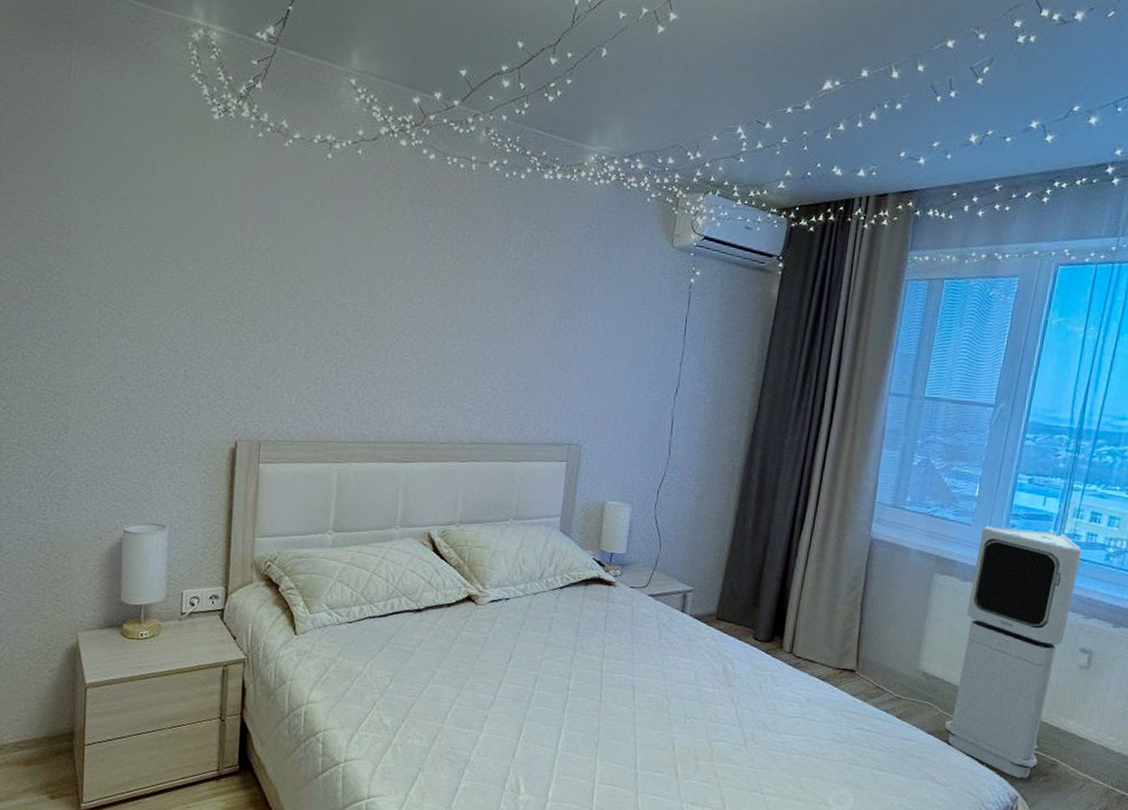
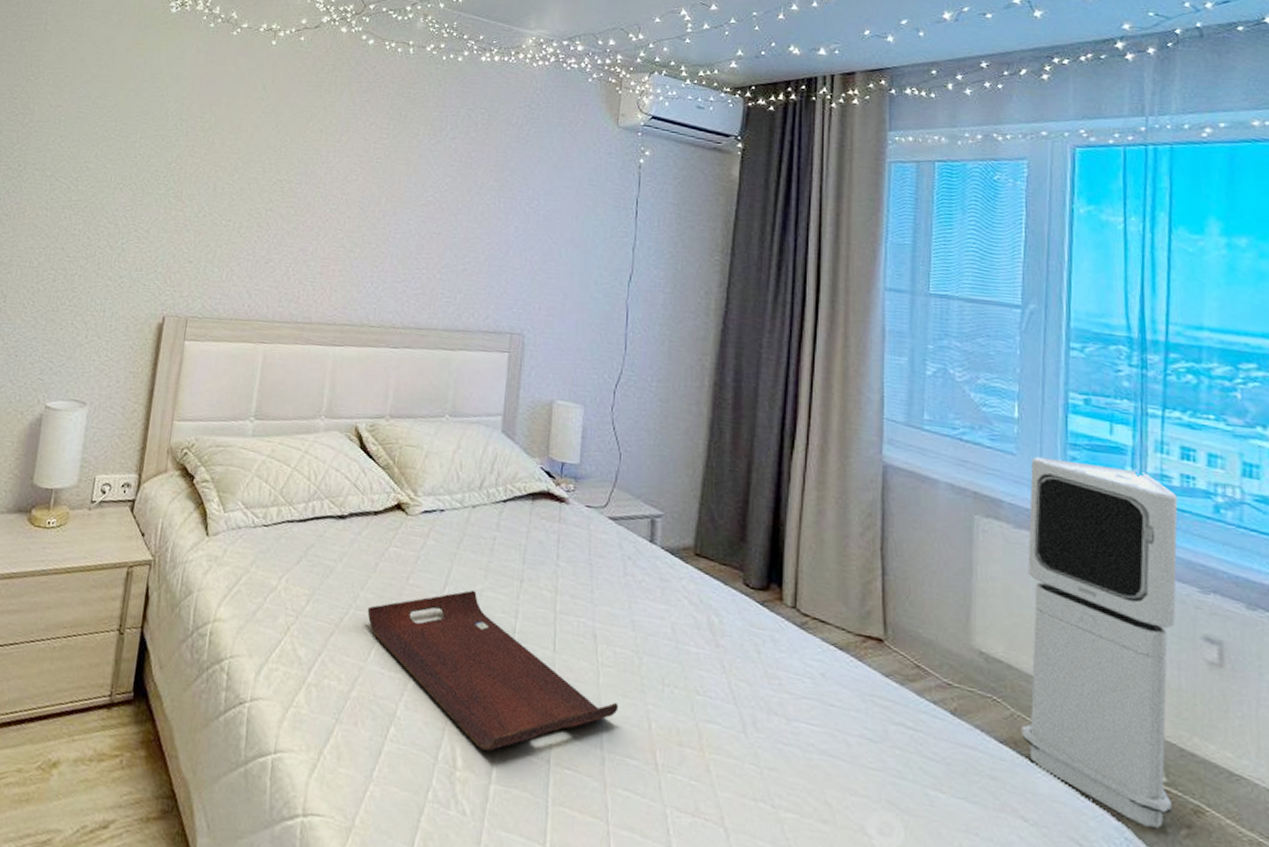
serving tray: none [443,660,650,778] -> present [367,590,619,751]

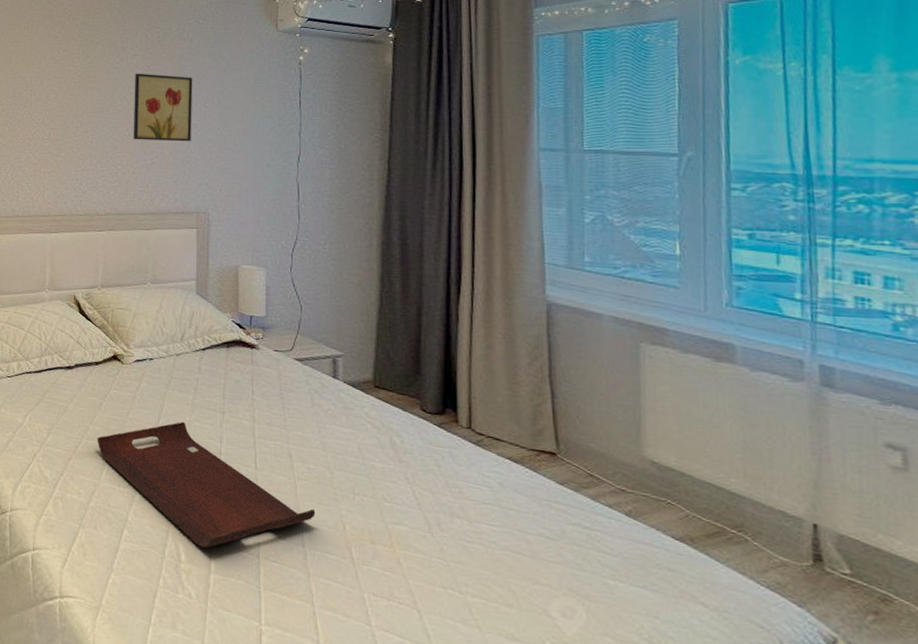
wall art: none [443,159,519,248] -> present [133,73,193,142]
air purifier: present [1021,456,1178,828] -> none [695,288,857,614]

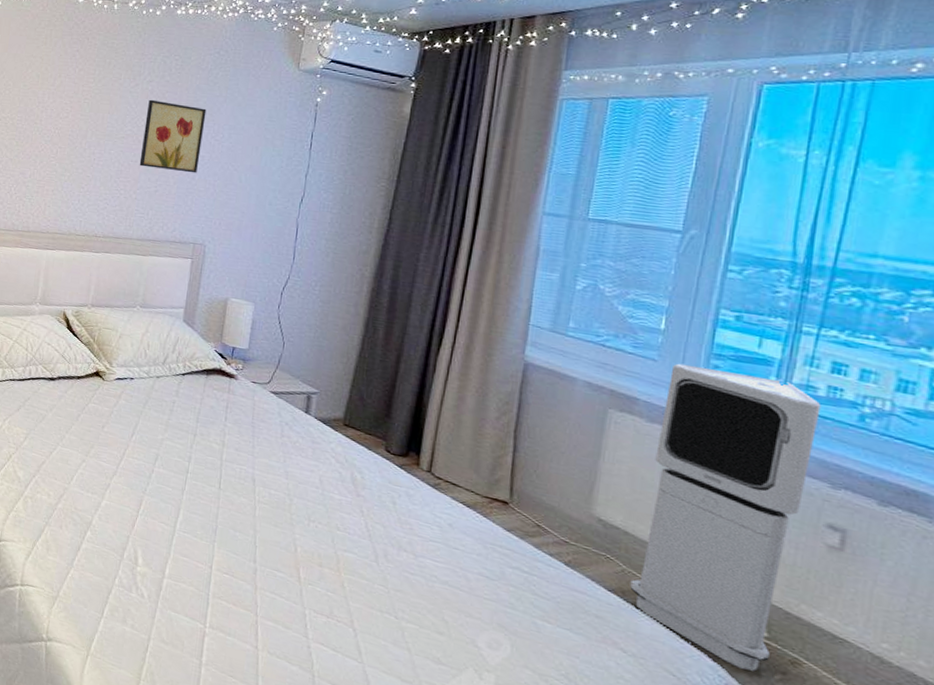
serving tray: present [97,421,316,548] -> none [71,439,271,555]
air purifier: none [695,288,857,614] -> present [630,363,821,671]

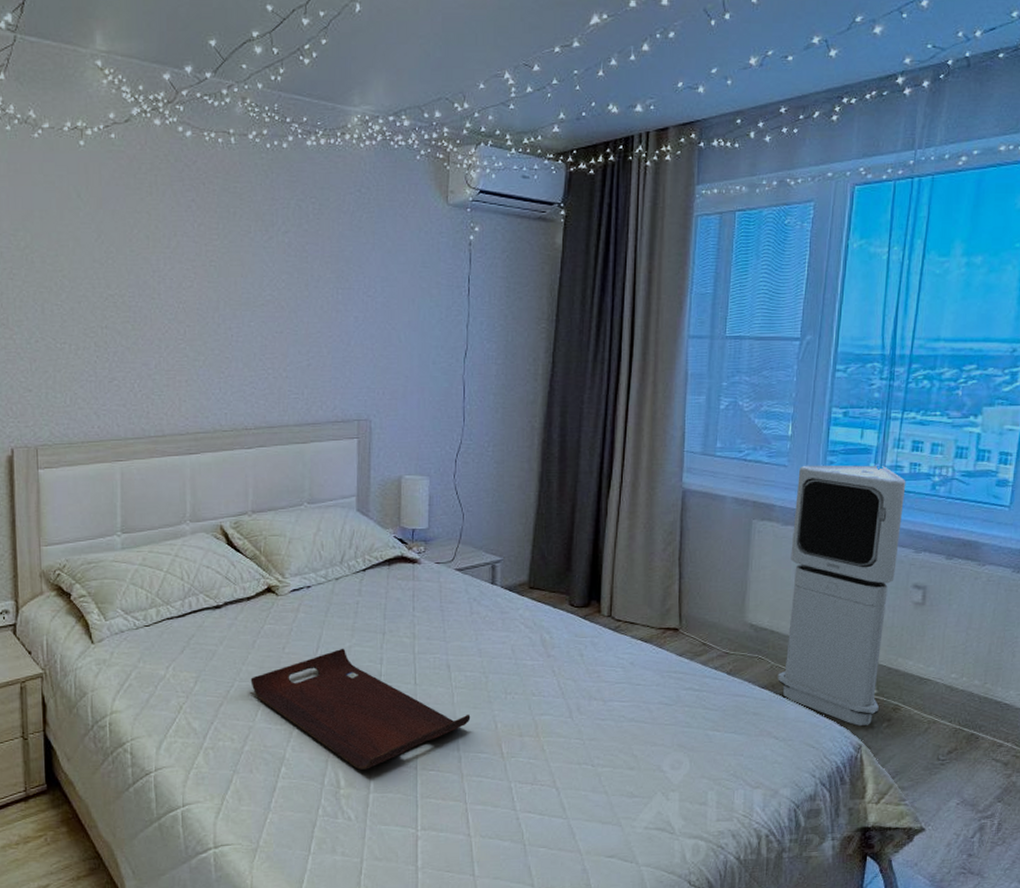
serving tray: none [71,439,271,555] -> present [250,648,471,770]
wall art: present [139,99,207,174] -> none [285,254,354,338]

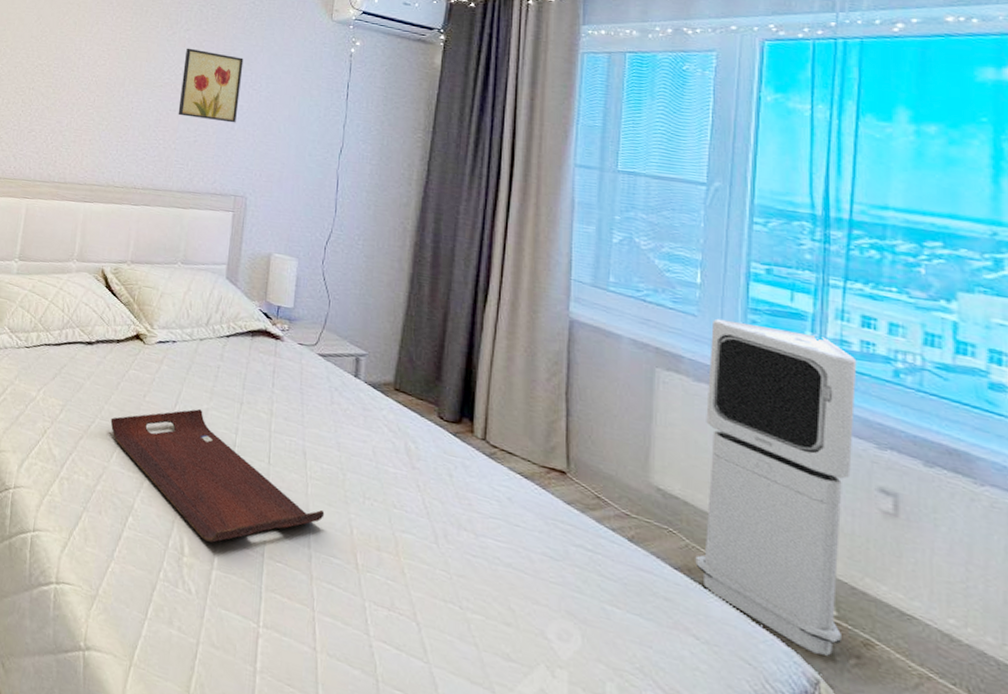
wall art: none [285,254,354,338] -> present [178,48,244,123]

